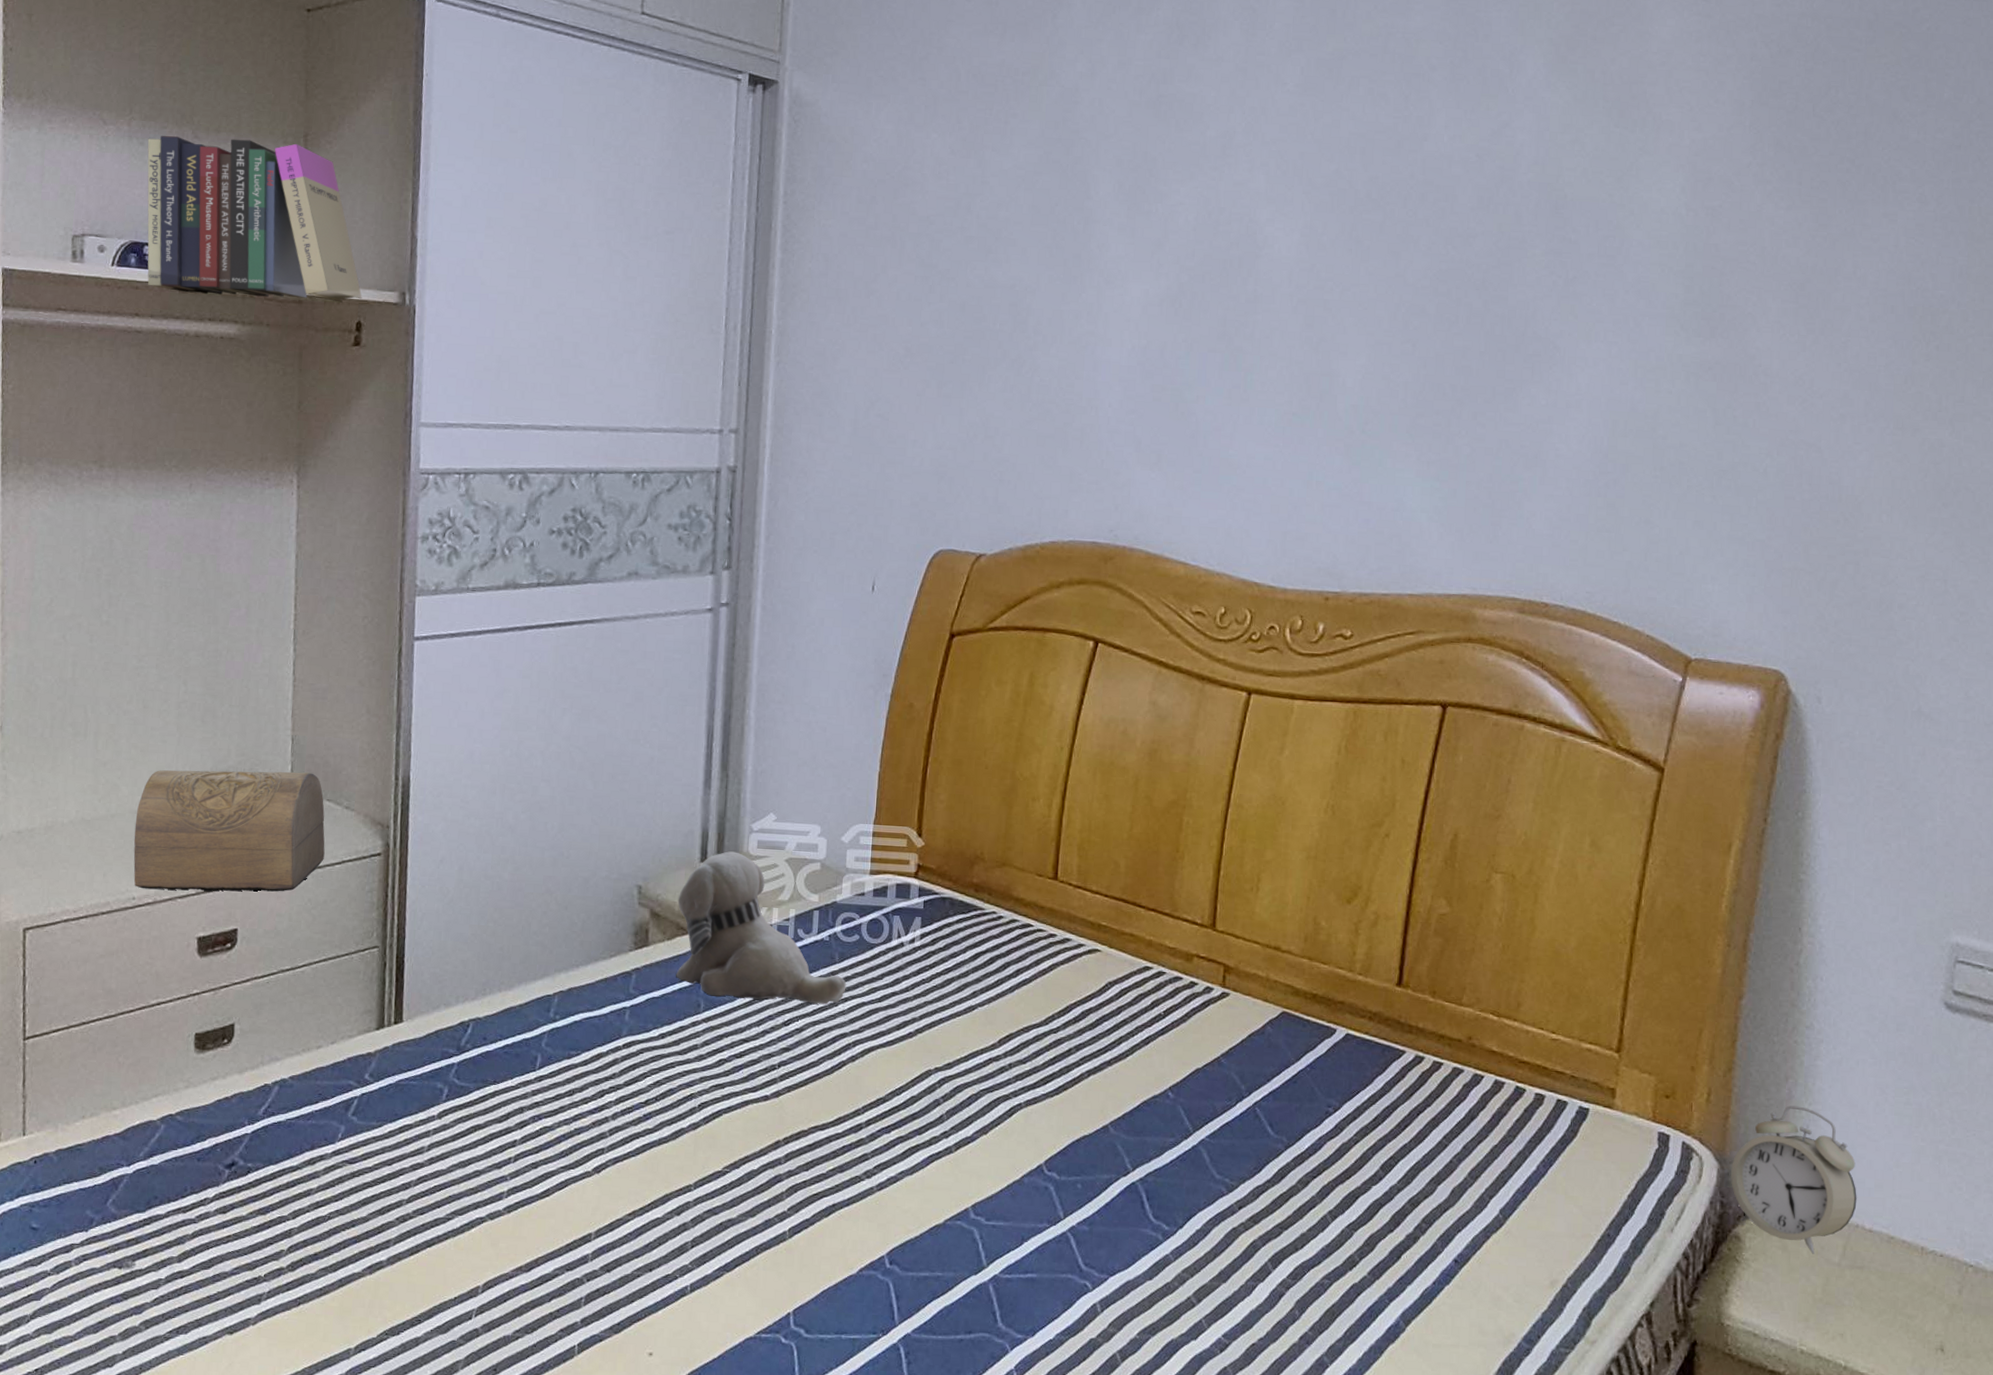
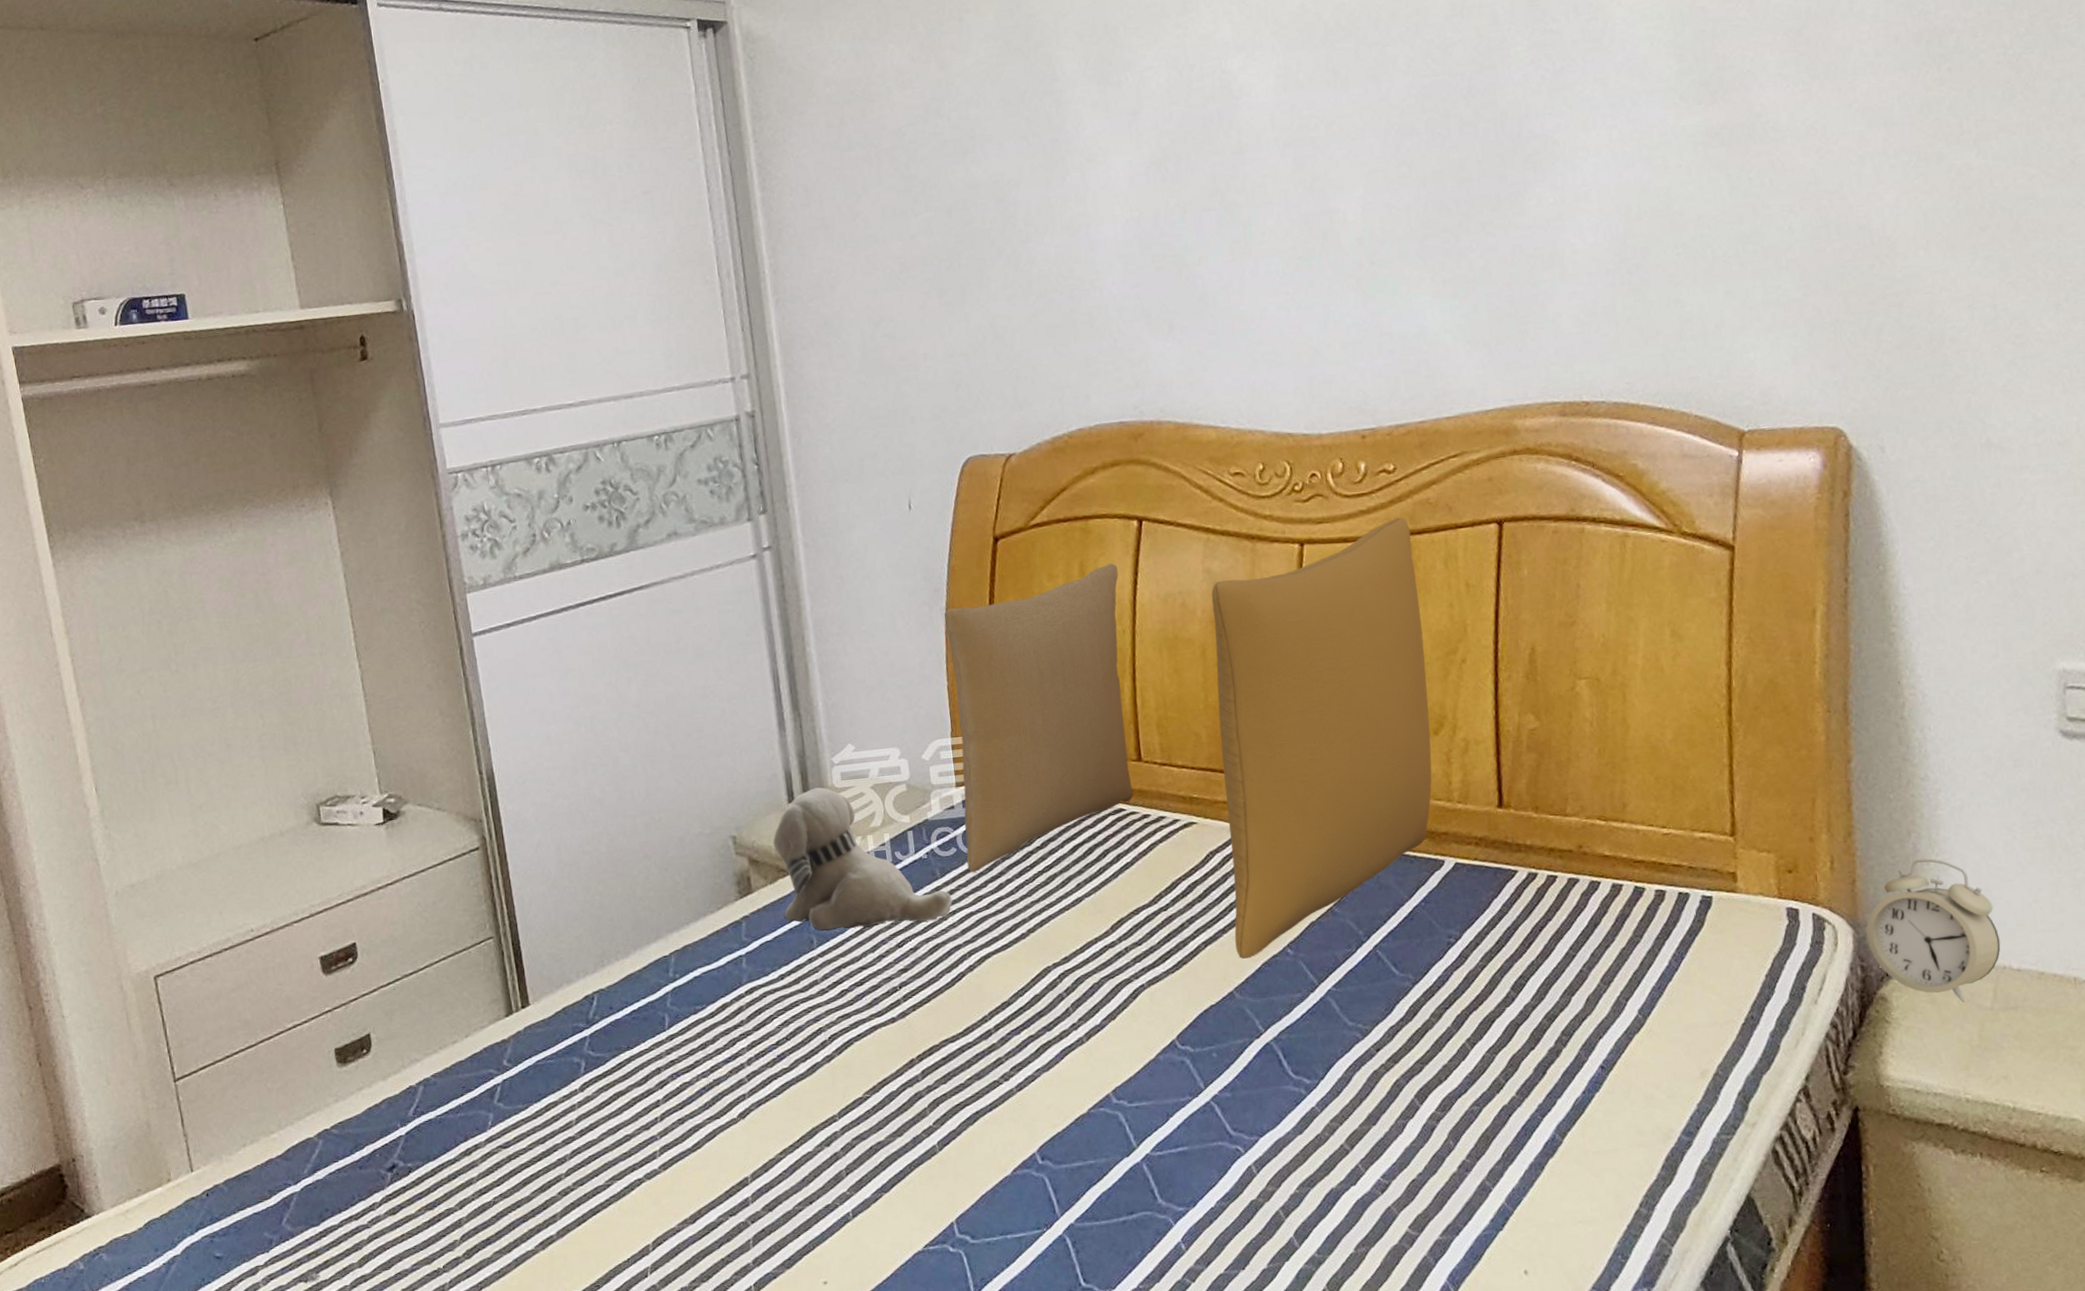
decorative box: present [133,769,325,892] -> none [239,781,426,920]
books: present [147,135,362,303] -> none [126,173,361,339]
pillow: none [867,679,1067,963] -> present [944,563,1133,872]
pillow: none [1118,683,1356,1094] -> present [1211,517,1432,959]

